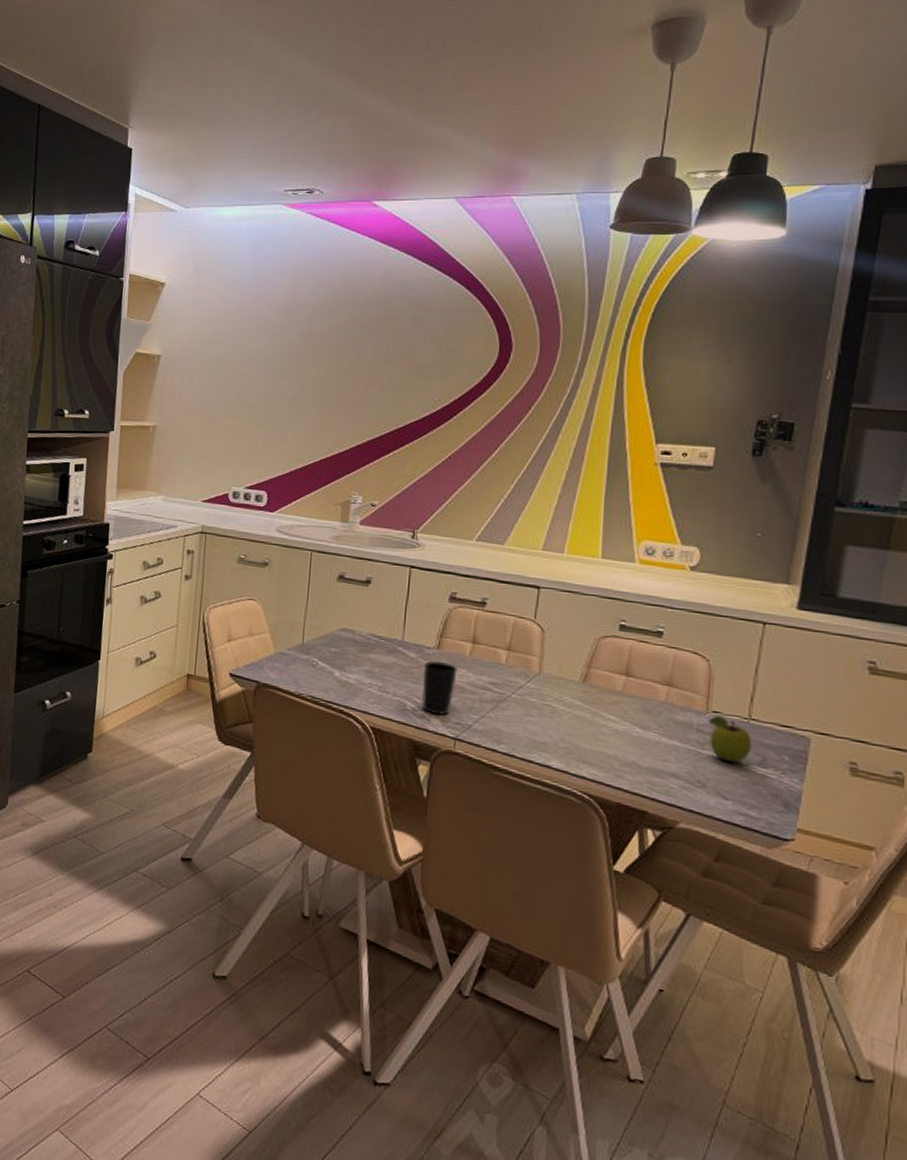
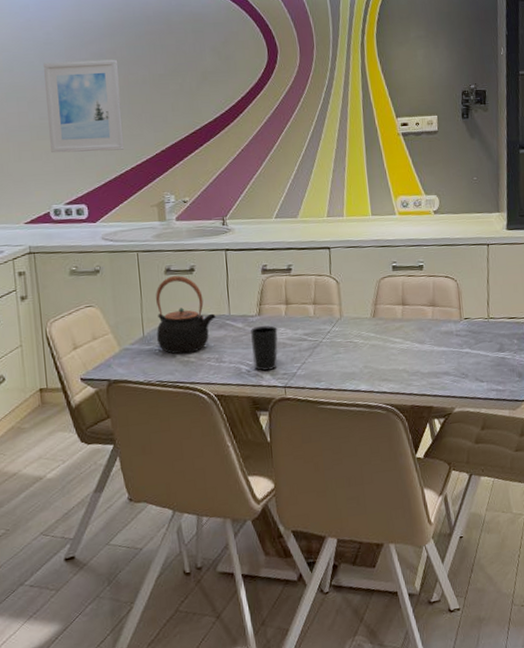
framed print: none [241,339,326,439] -> present [43,59,124,153]
teapot: none [317,584,387,674] -> present [156,275,216,354]
fruit: present [708,715,752,764] -> none [463,320,493,354]

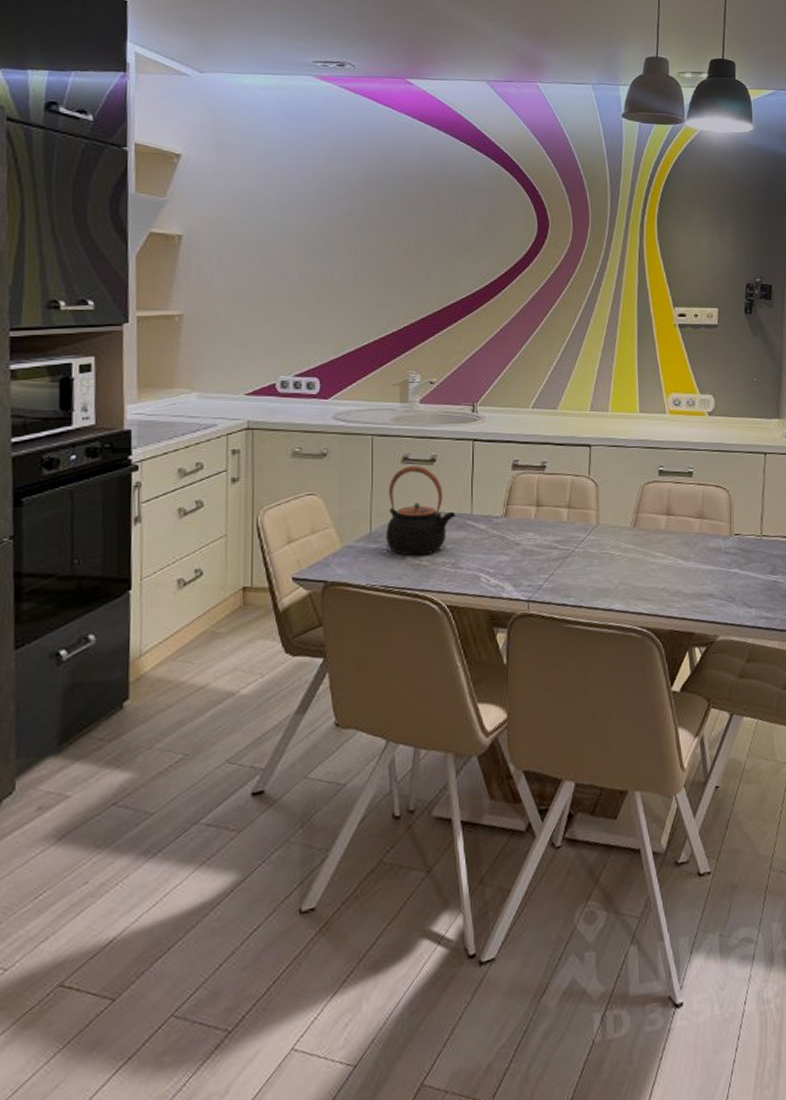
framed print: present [43,59,124,153] -> none [284,217,370,320]
cup: present [251,325,278,372] -> none [493,529,525,582]

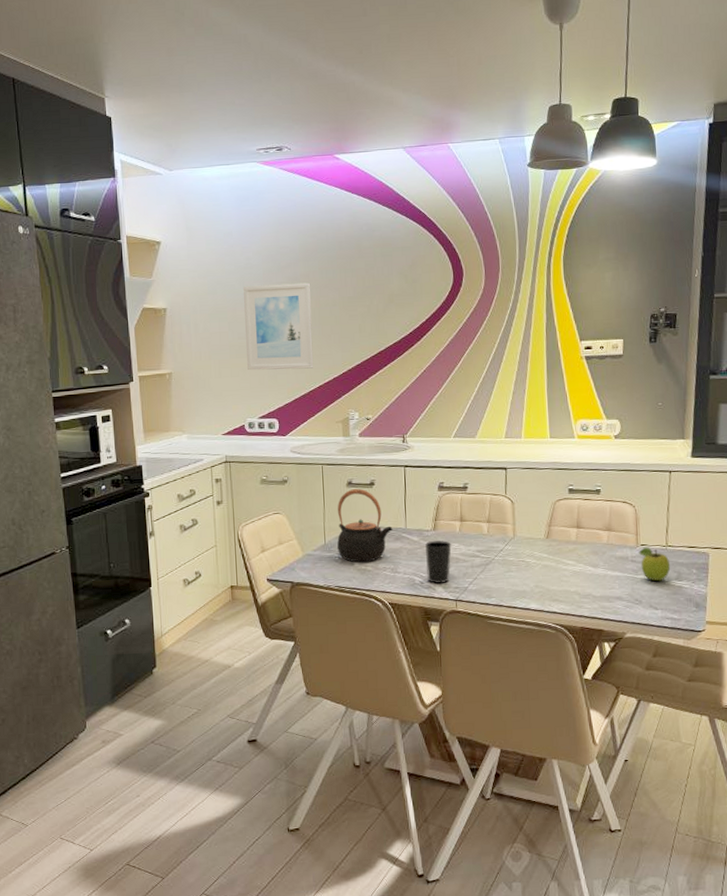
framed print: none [284,217,370,320] -> present [243,282,314,371]
cup: none [493,529,525,582] -> present [425,540,452,584]
fruit: none [732,536,765,576] -> present [639,547,671,582]

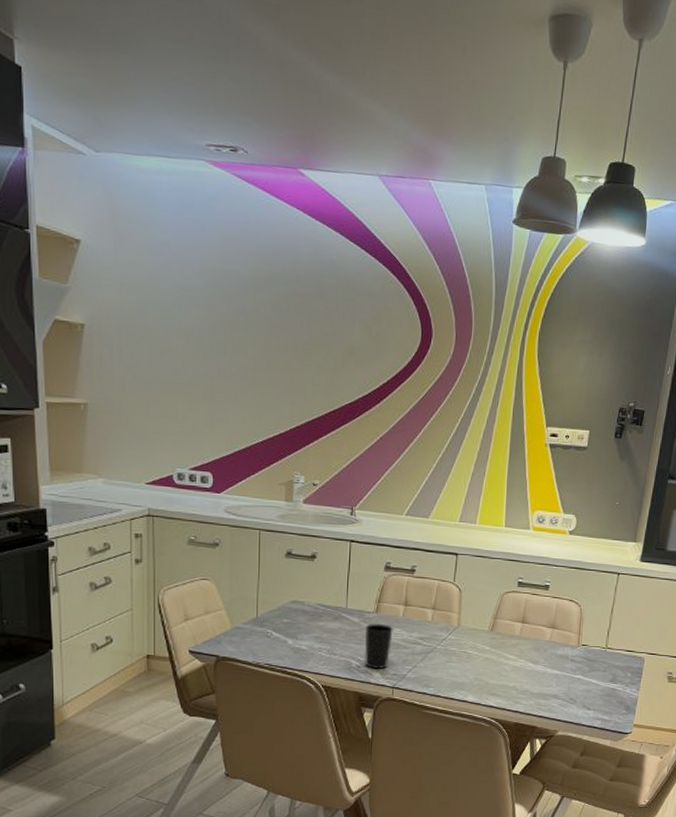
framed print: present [243,282,314,371] -> none [180,311,261,420]
teapot: present [337,489,393,563] -> none [271,560,333,641]
fruit: present [639,547,671,582] -> none [579,647,608,683]

